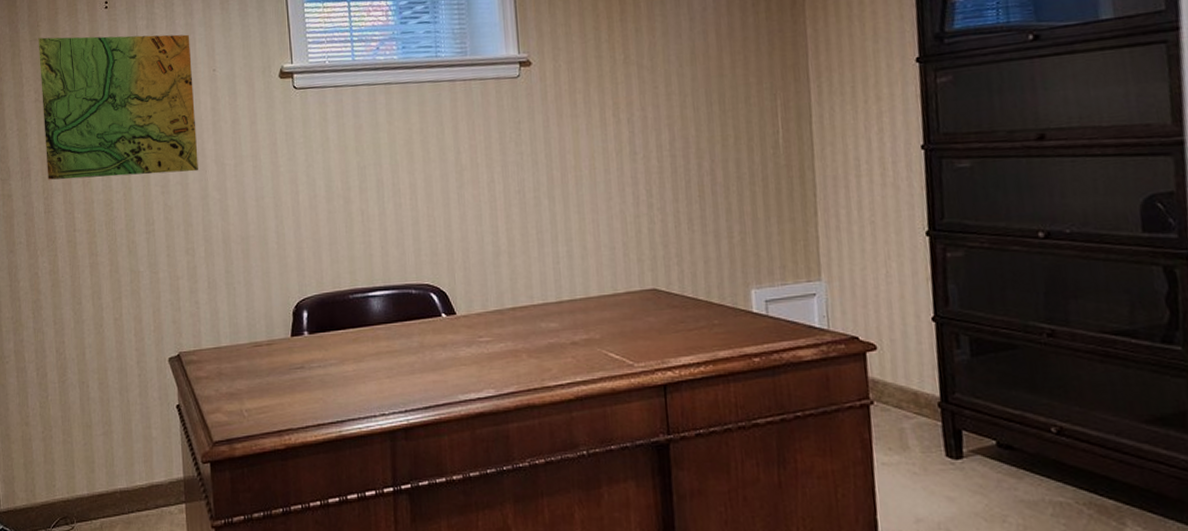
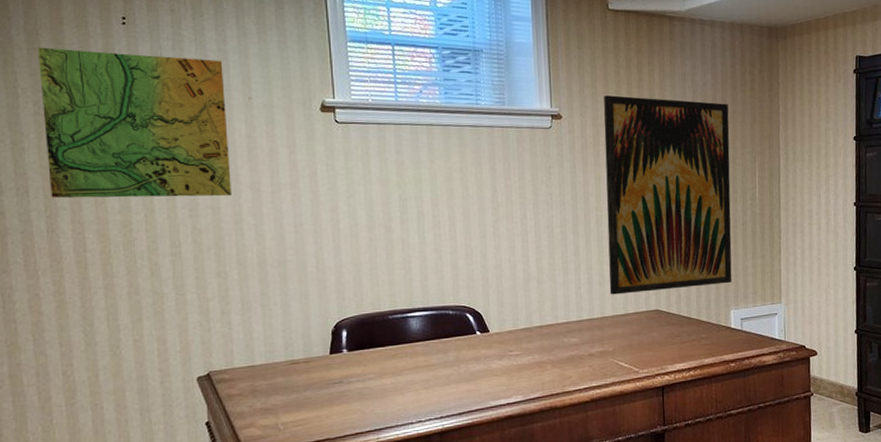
wall art: none [580,29,752,271] -> present [604,95,733,295]

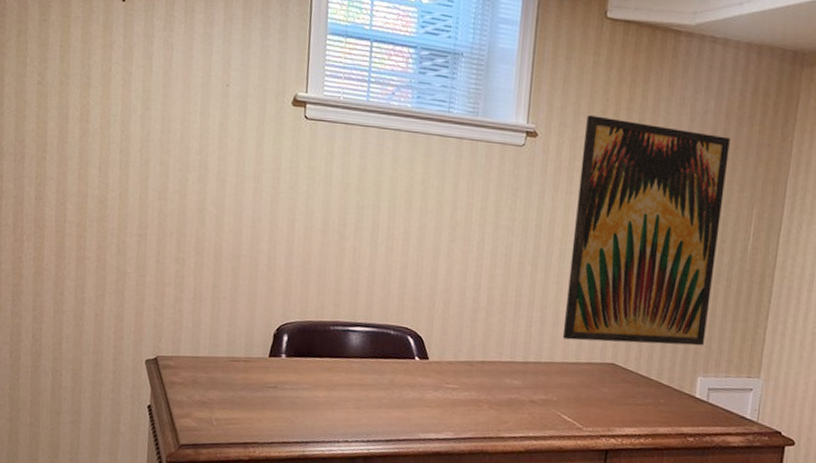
map: present [38,47,231,198] -> none [42,19,207,183]

